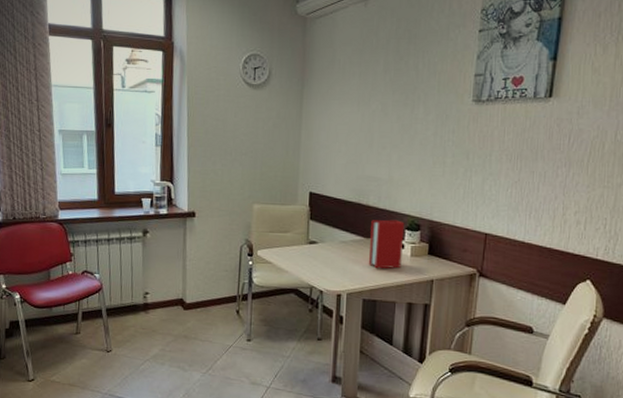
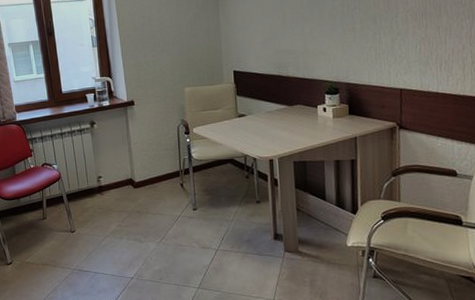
book: present [368,219,405,269] -> none [293,86,326,133]

